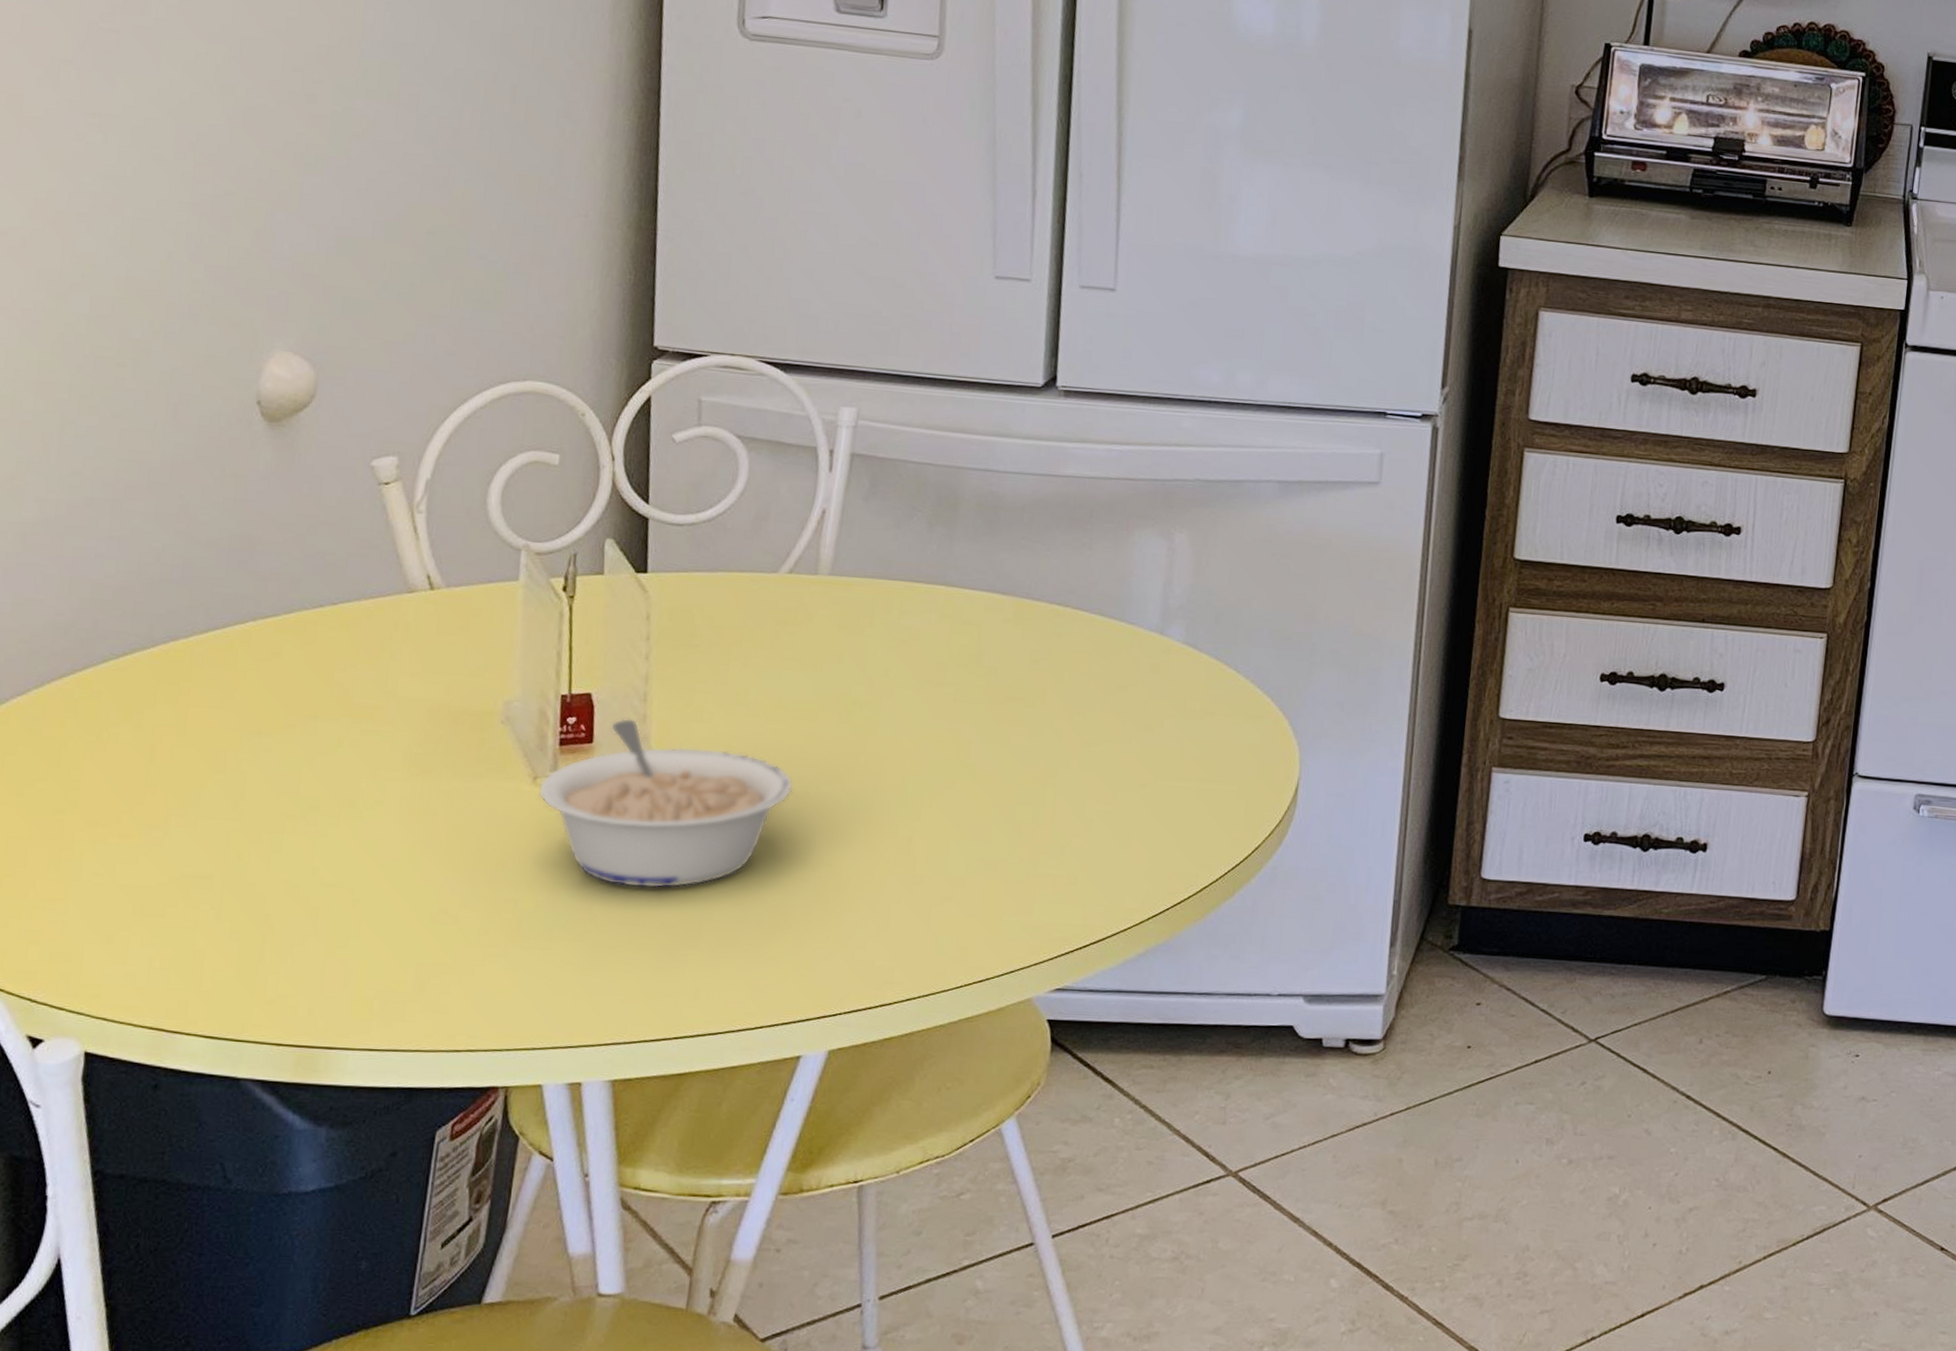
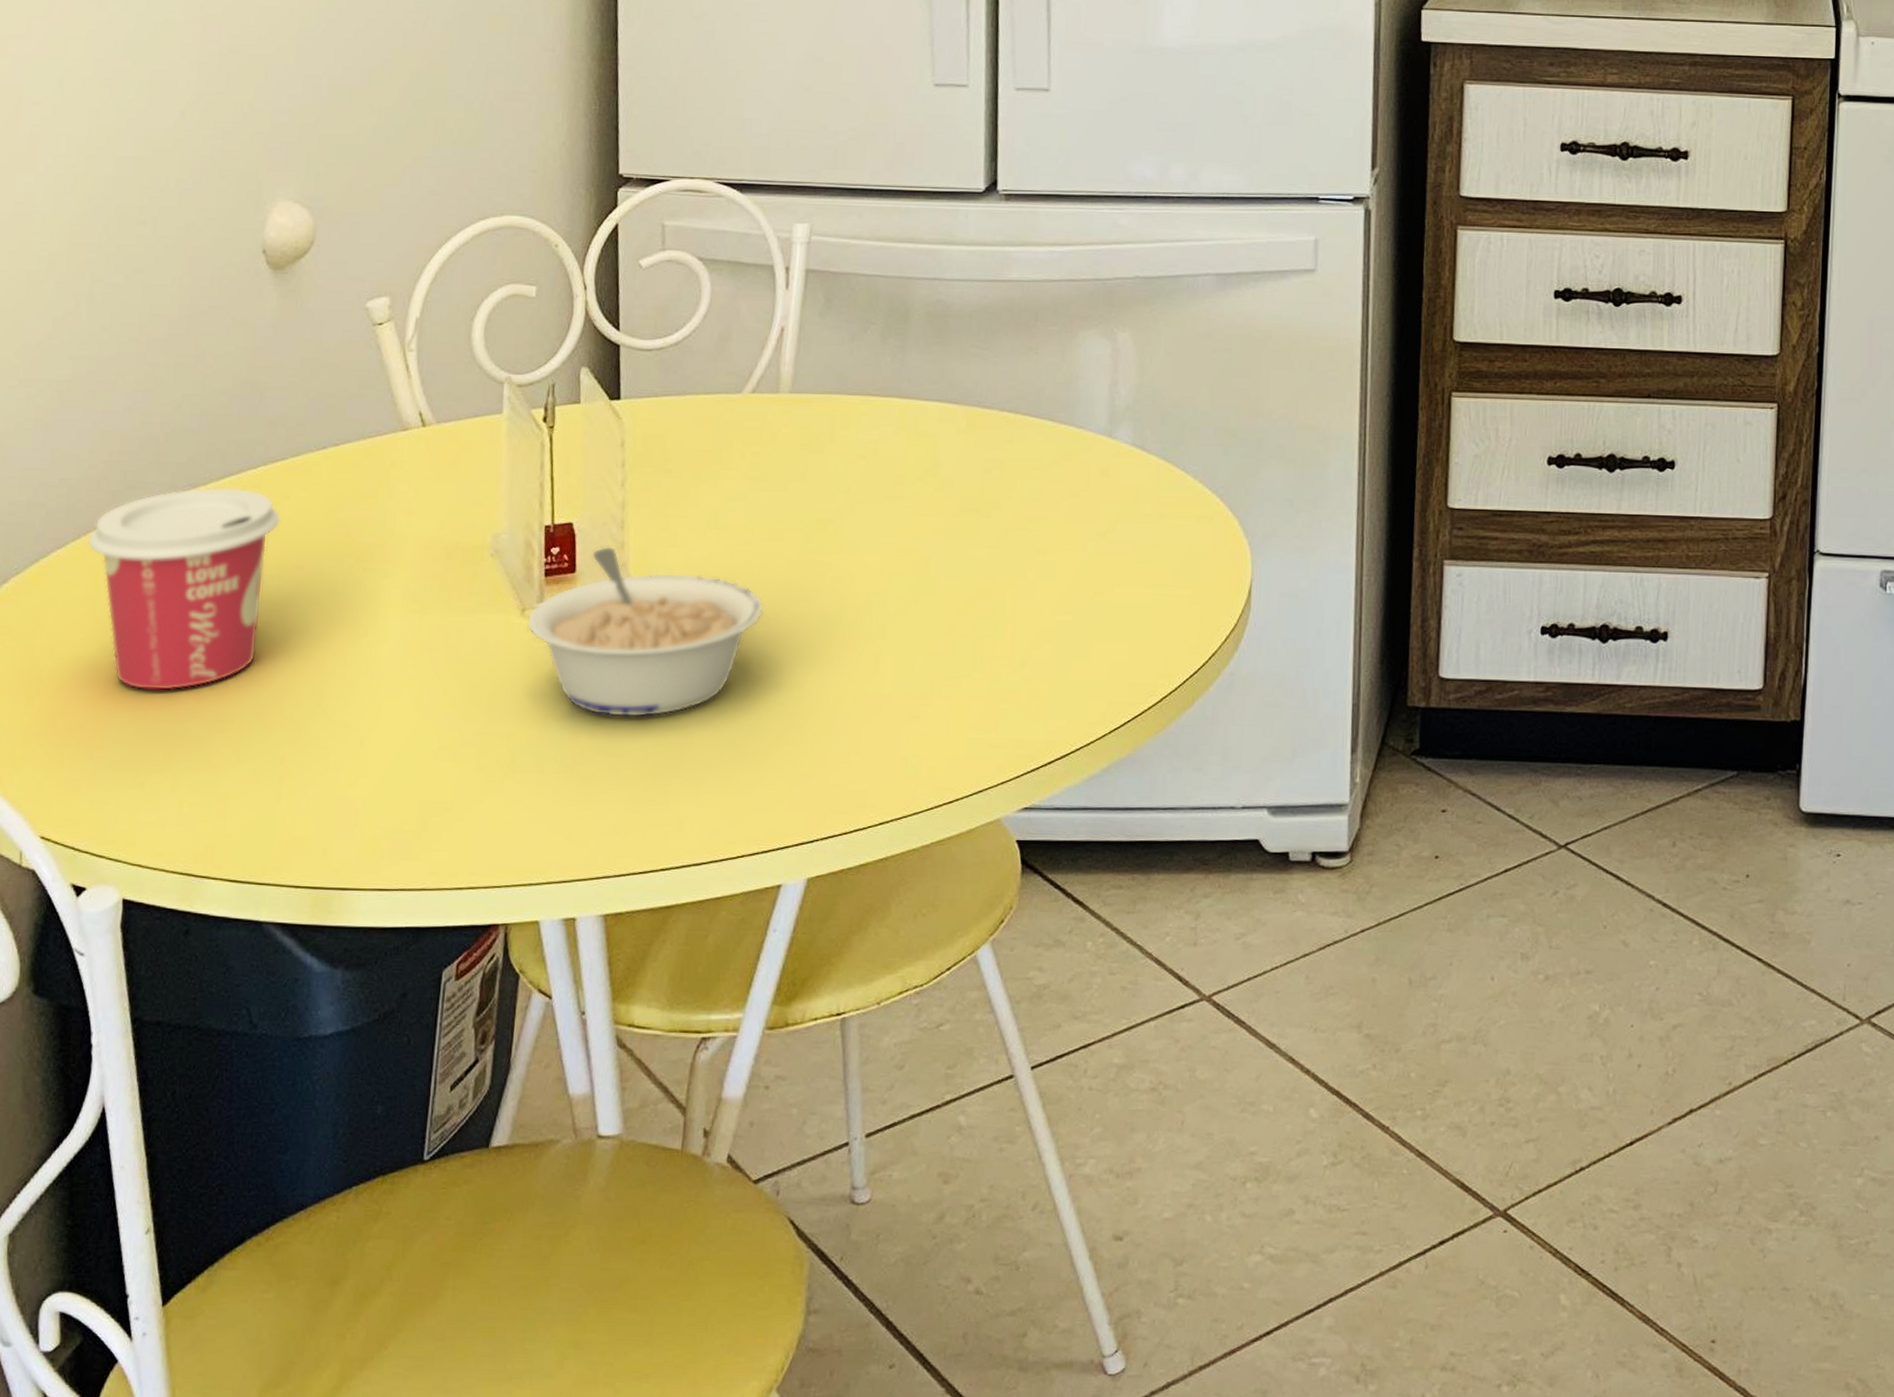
cup: none [52,639,271,845] -> present [87,487,282,691]

